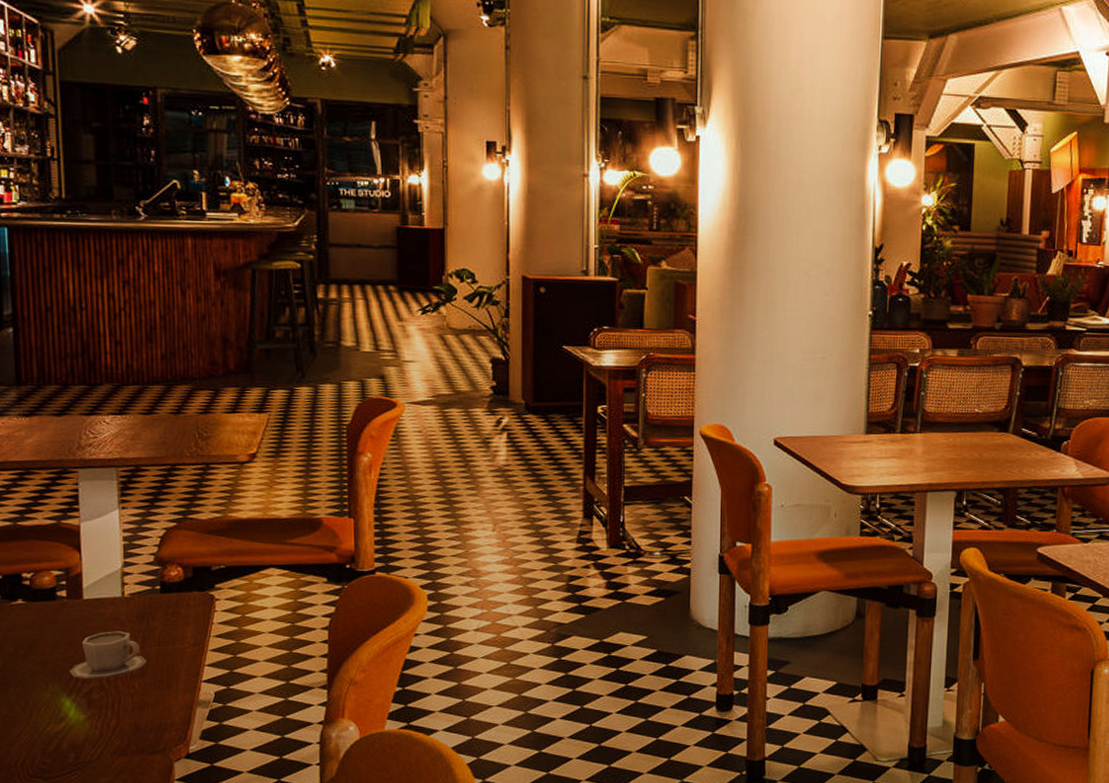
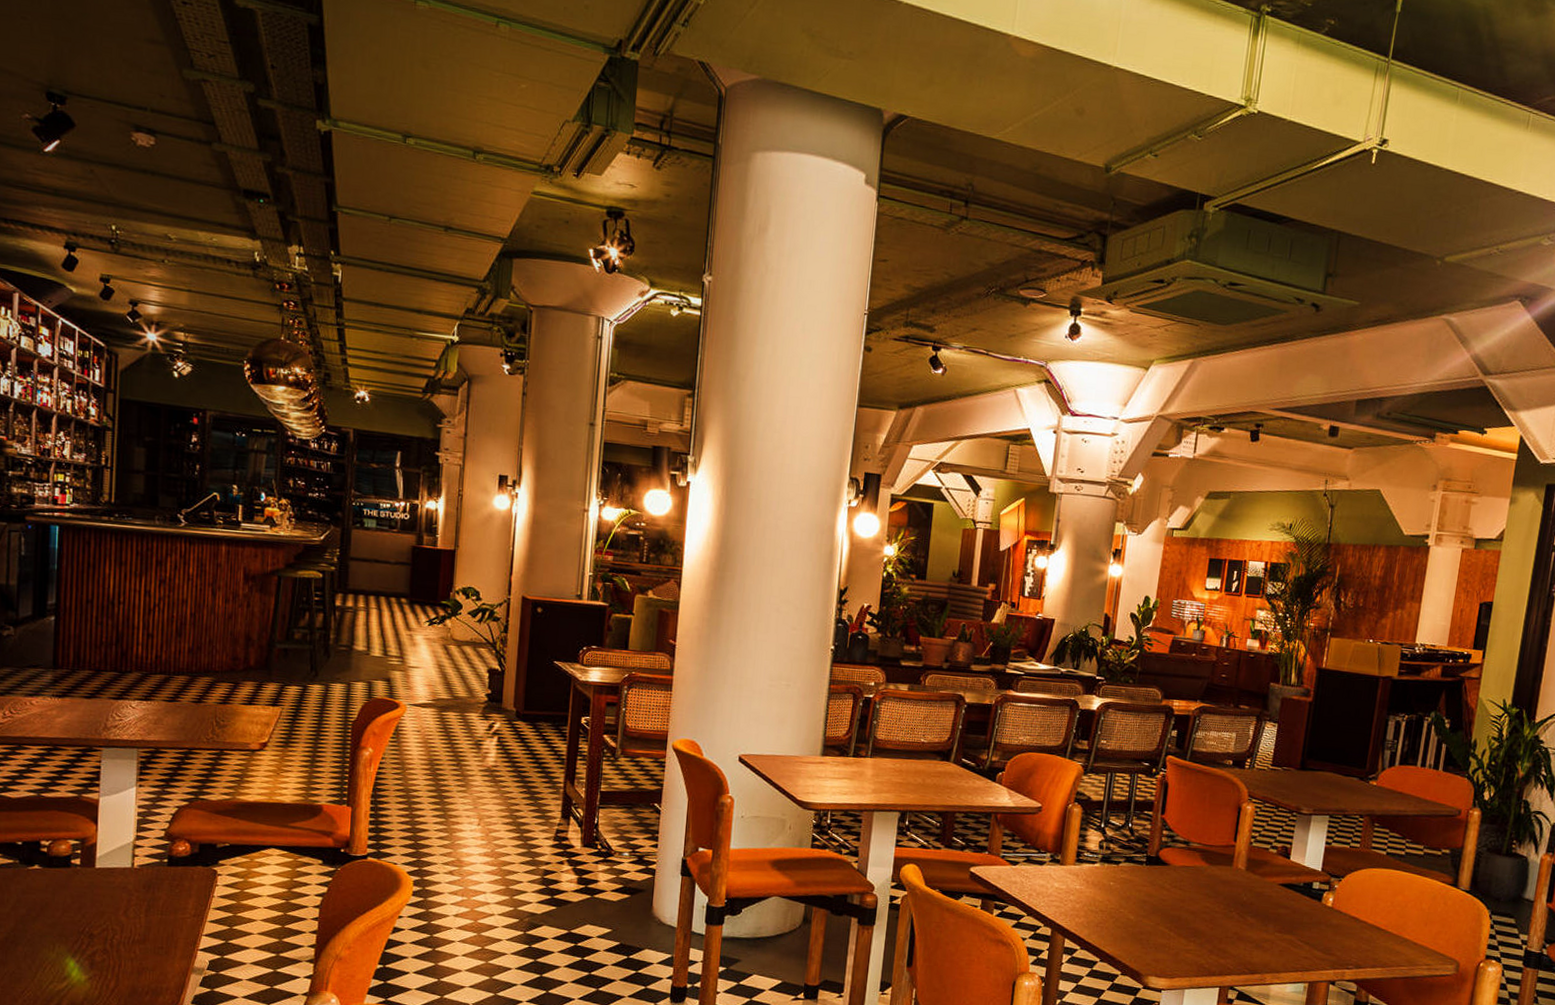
cup: present [69,631,148,680] -> none [75,899,150,943]

